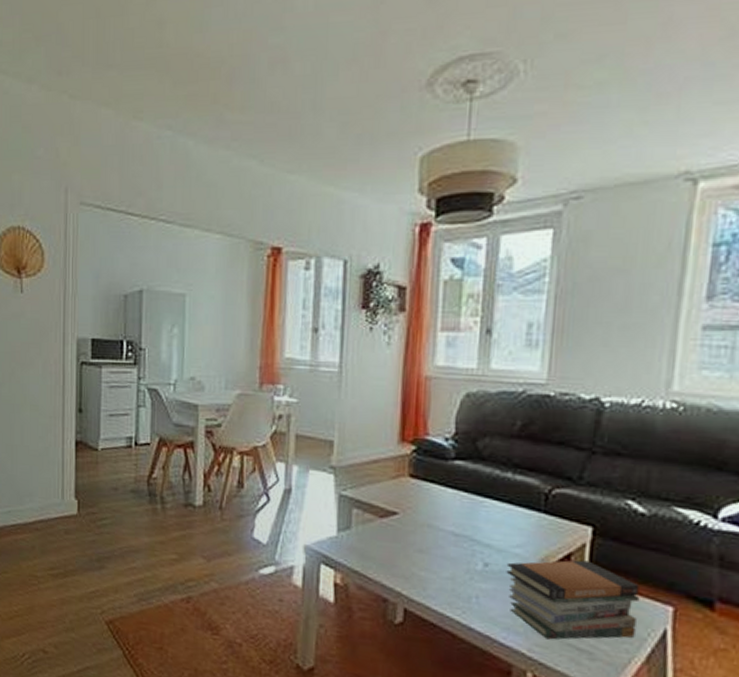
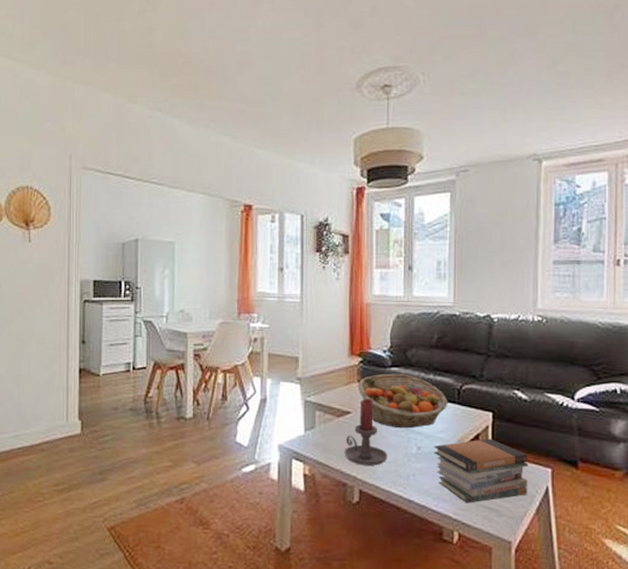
candle holder: none [386,497,443,581] -> present [344,399,387,466]
fruit basket: none [408,467,531,539] -> present [357,373,448,429]

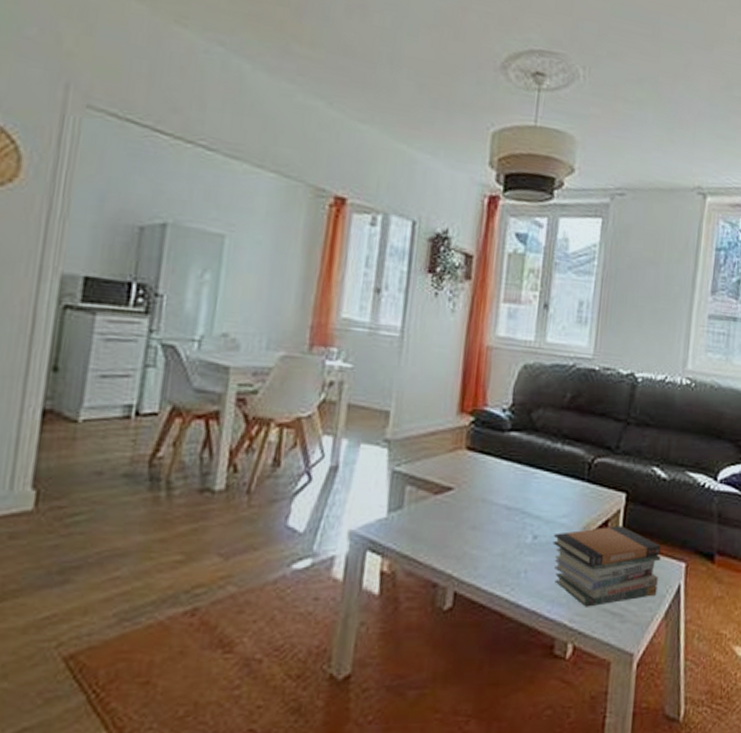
candle holder: present [344,399,387,466] -> none [438,471,495,560]
fruit basket: present [357,373,448,429] -> none [464,439,576,512]

